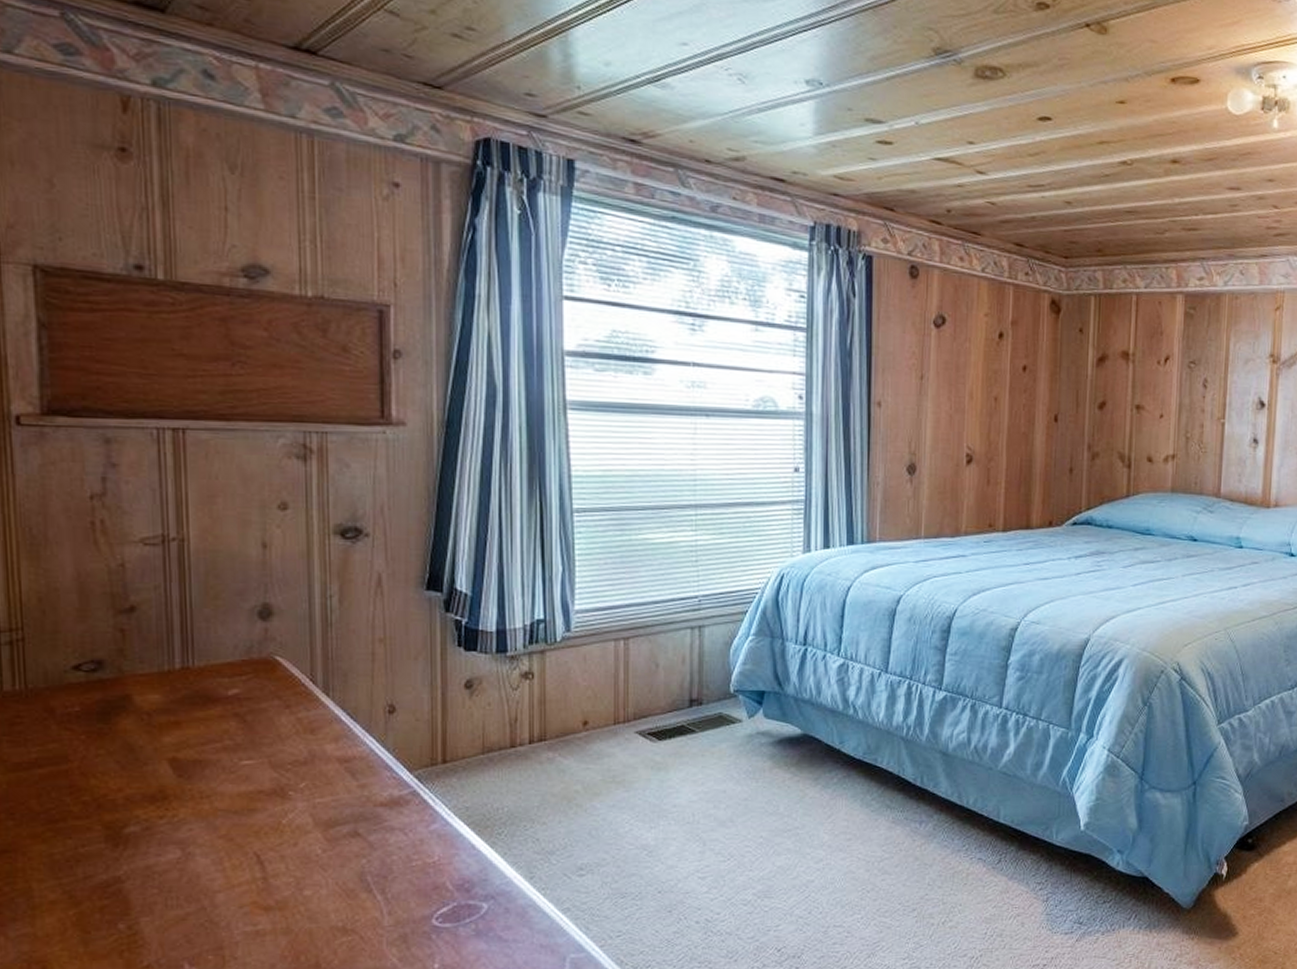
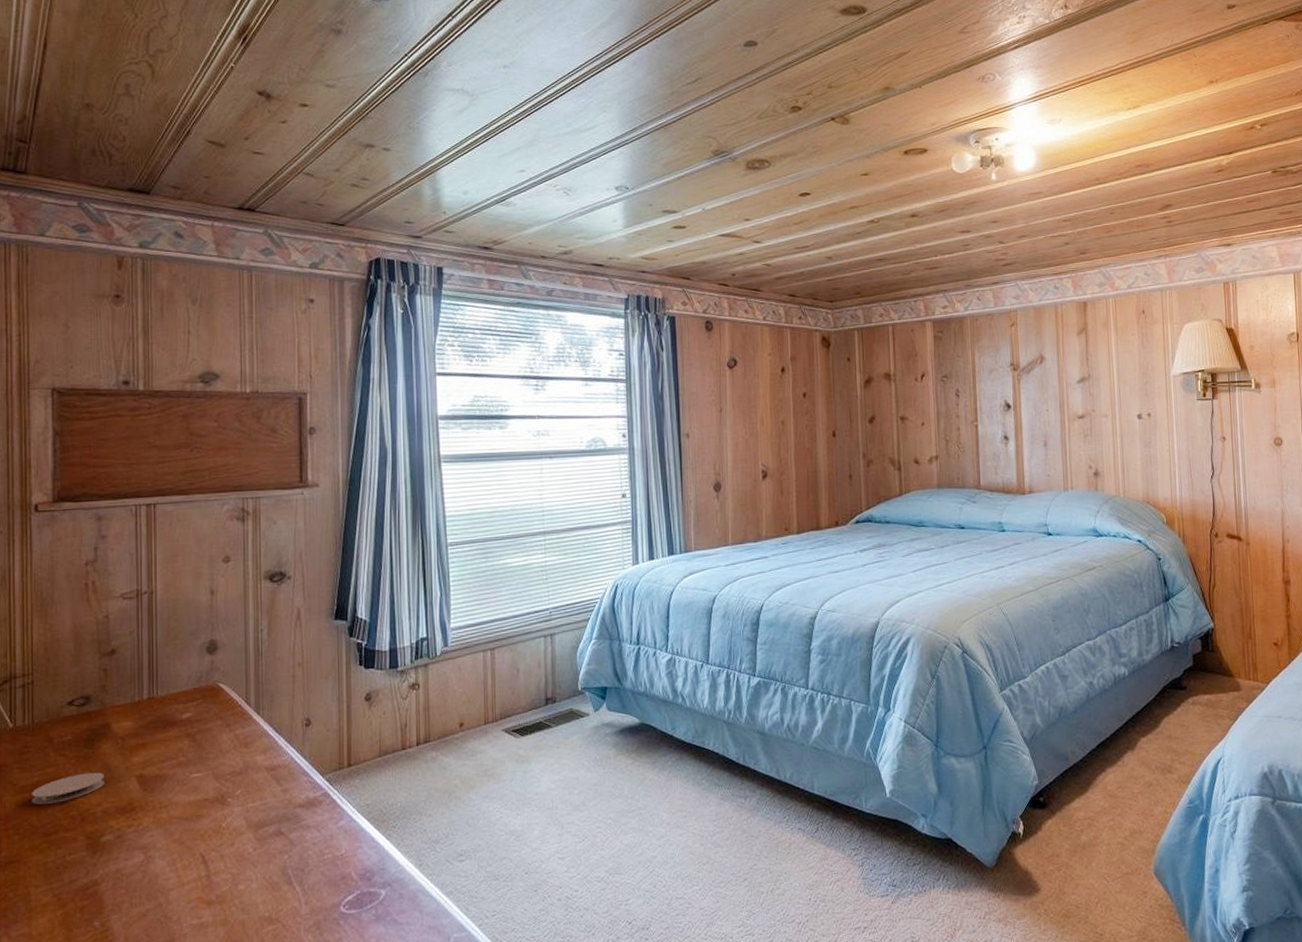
coaster: none [29,751,126,786] -> present [32,772,105,805]

